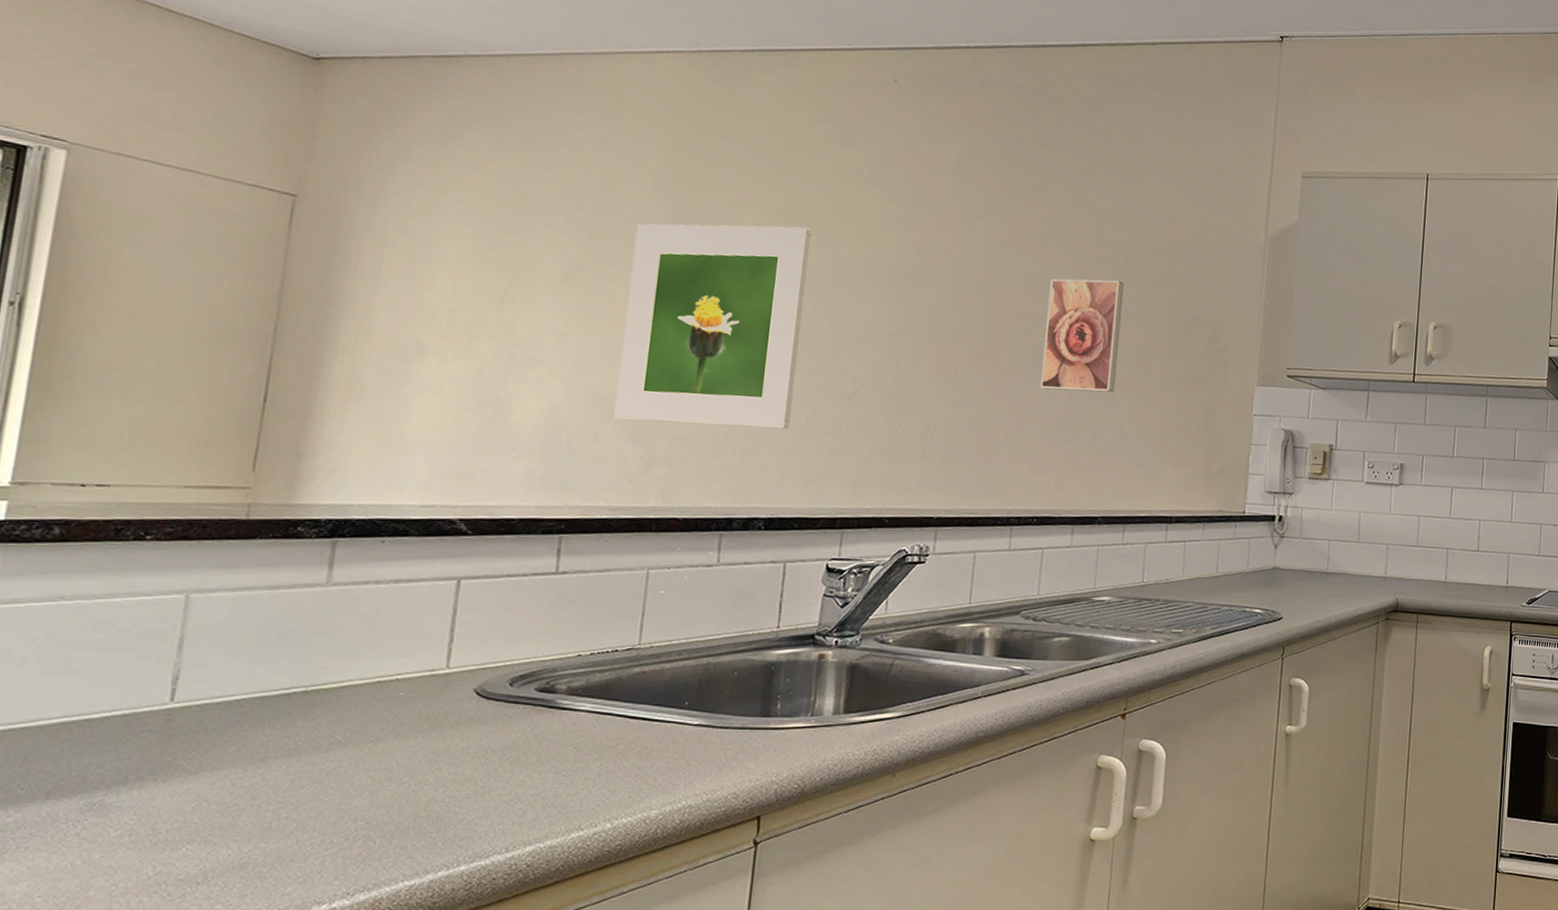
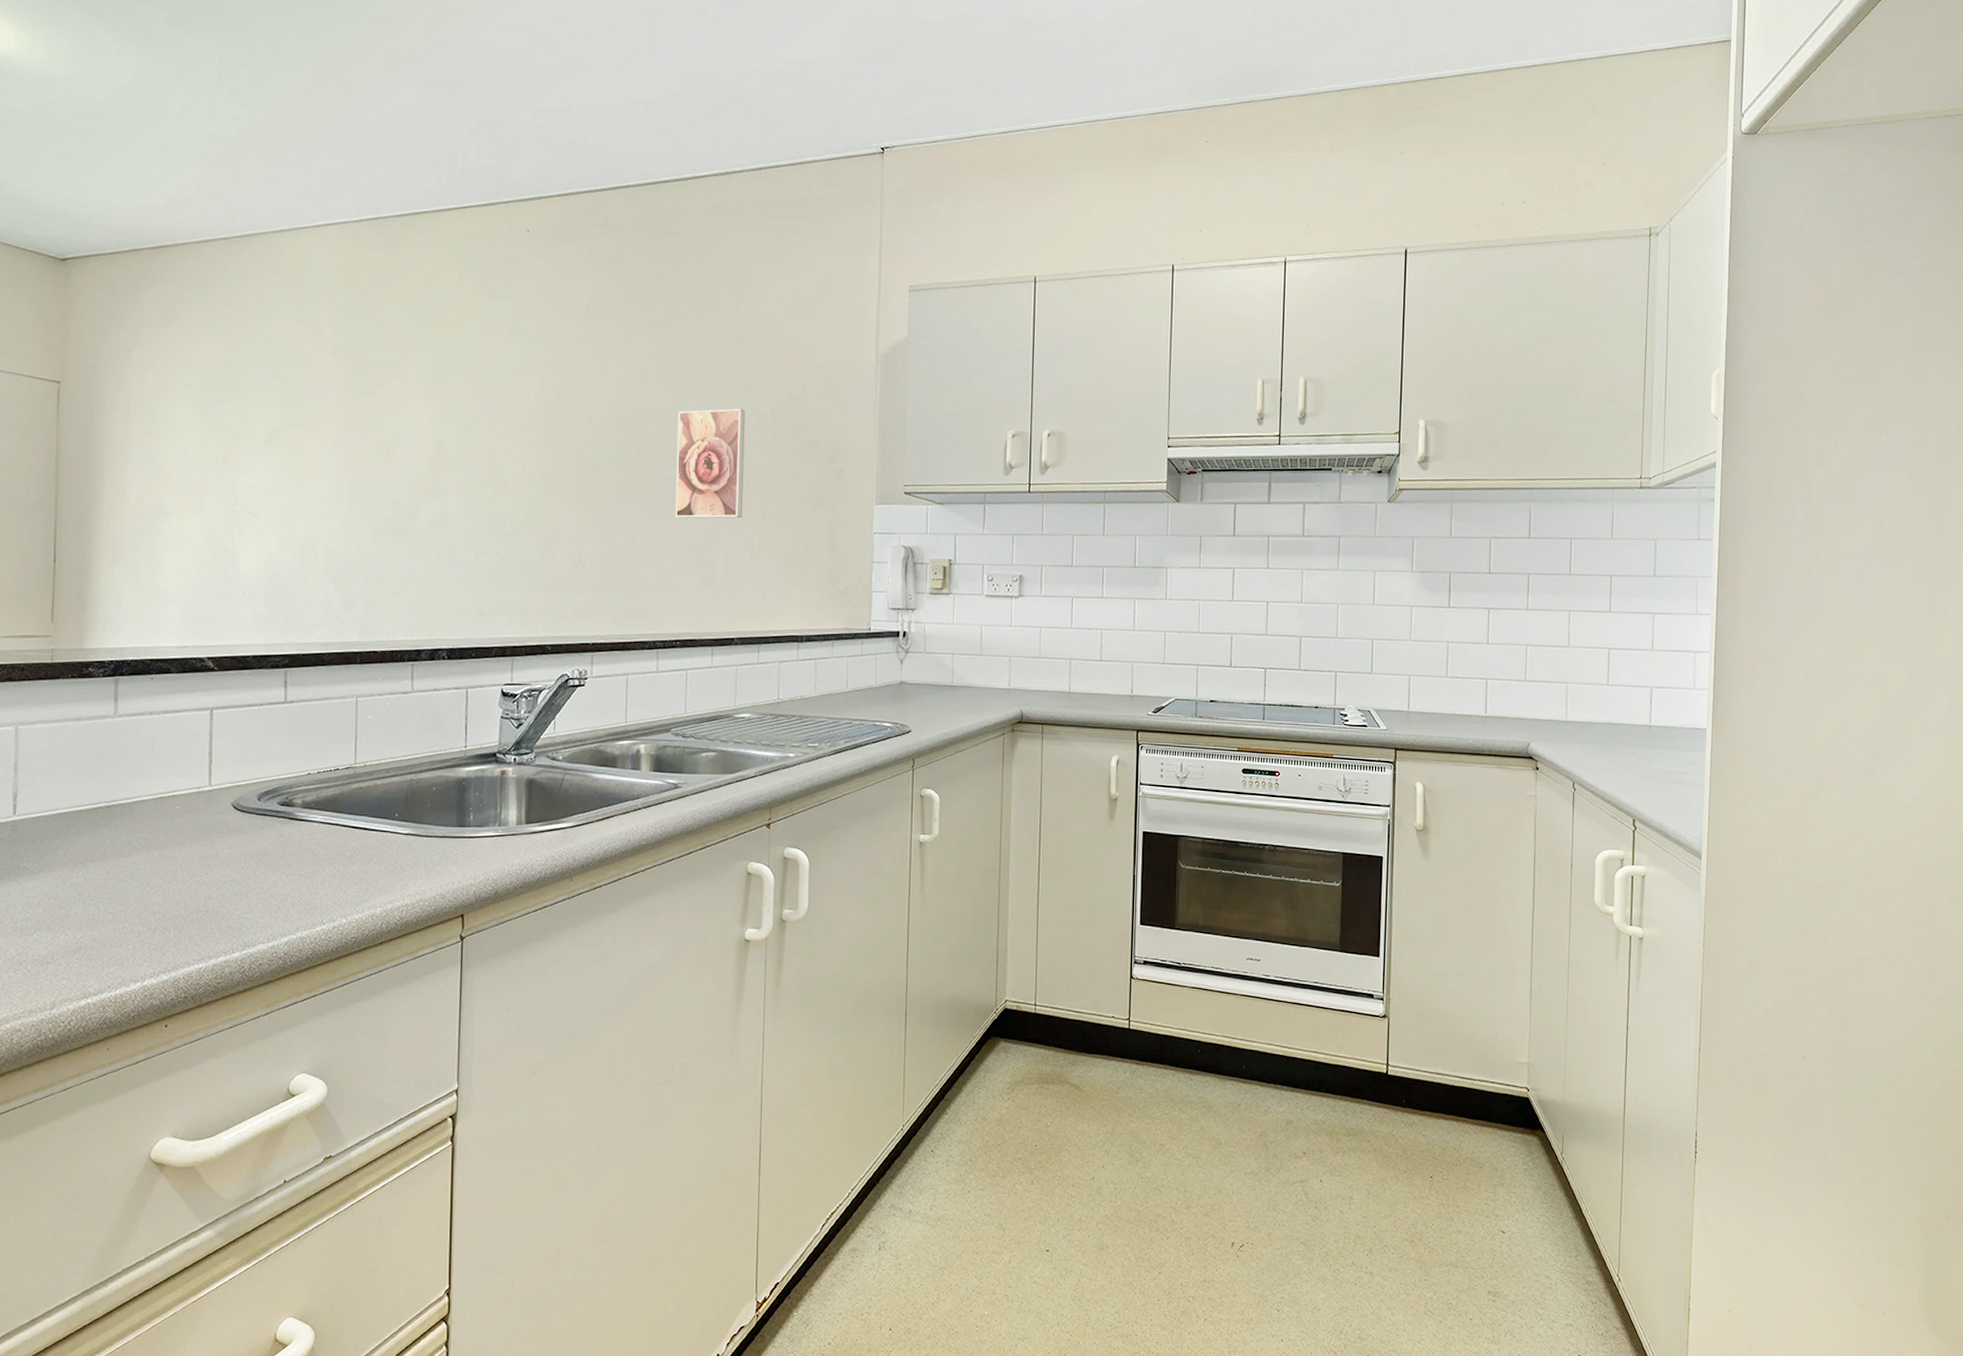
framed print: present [614,224,811,430] -> none [318,378,466,567]

